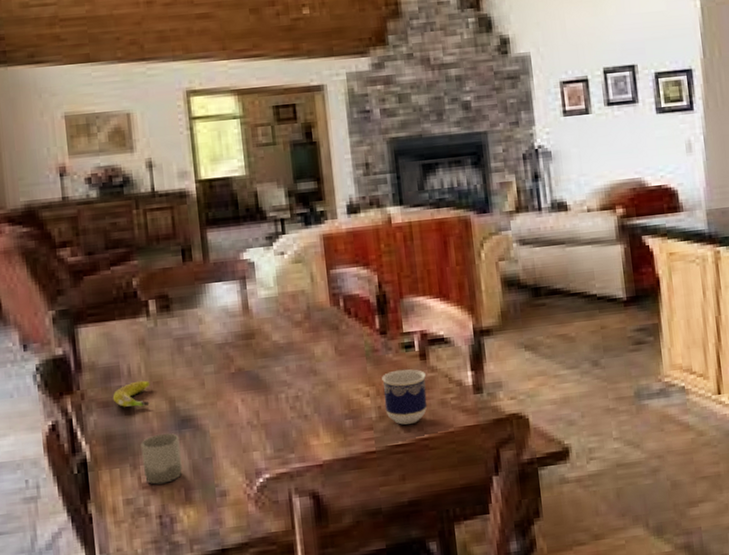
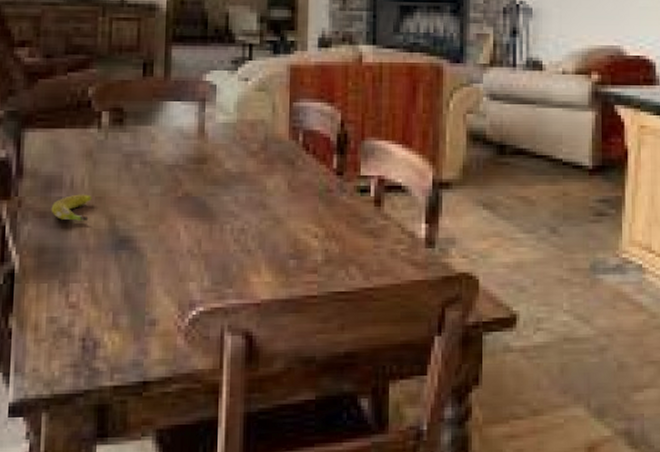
cup: present [140,433,182,485] -> none [72,252,115,305]
cup: present [382,369,428,425] -> none [332,213,378,271]

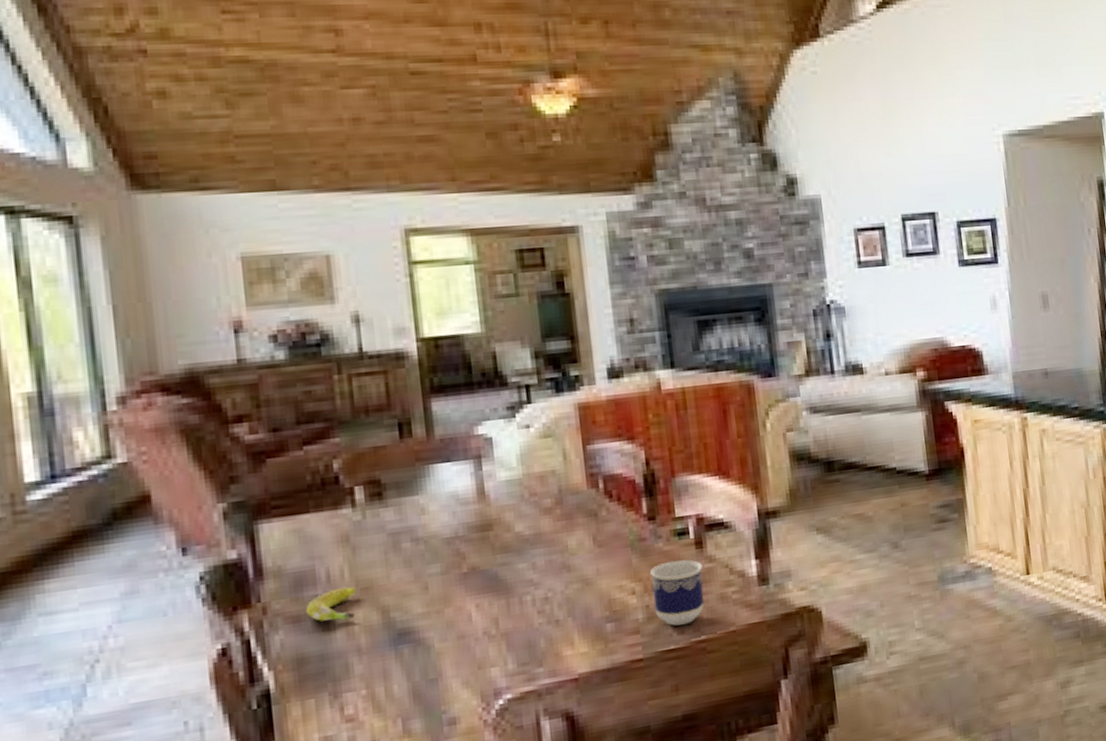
cup: none [332,213,378,271] -> present [650,559,705,626]

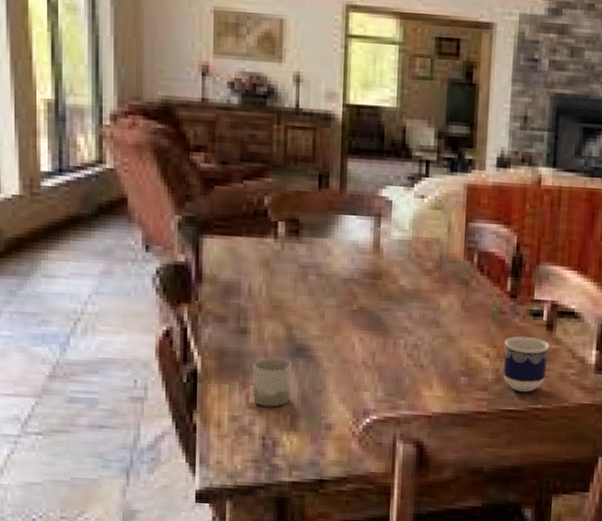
banana: present [305,587,357,621] -> none [230,301,270,329]
cup: none [343,651,399,716] -> present [252,358,292,407]

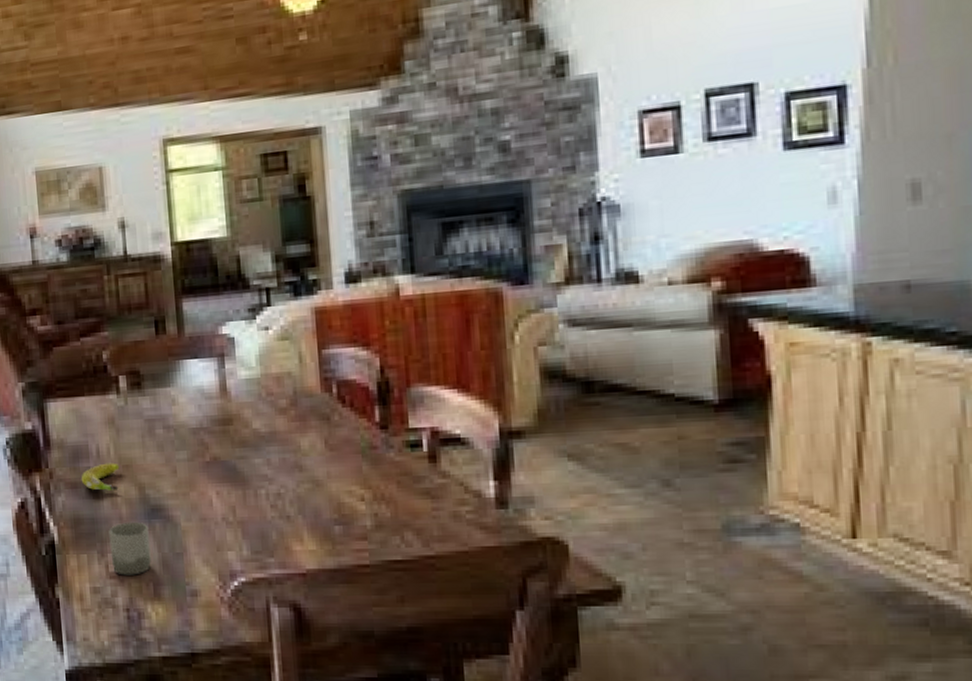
banana: none [230,301,270,329] -> present [81,463,120,492]
cup: present [503,336,549,392] -> none [380,472,436,538]

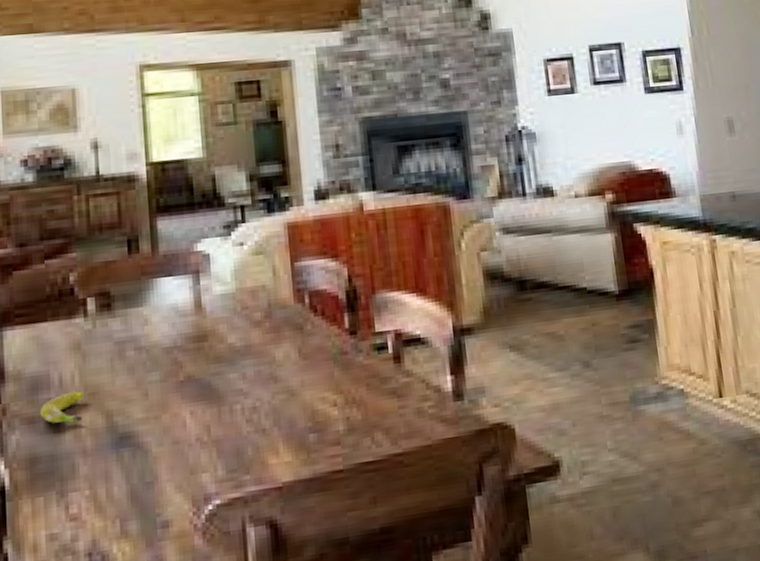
cup: present [109,521,151,576] -> none [70,453,118,516]

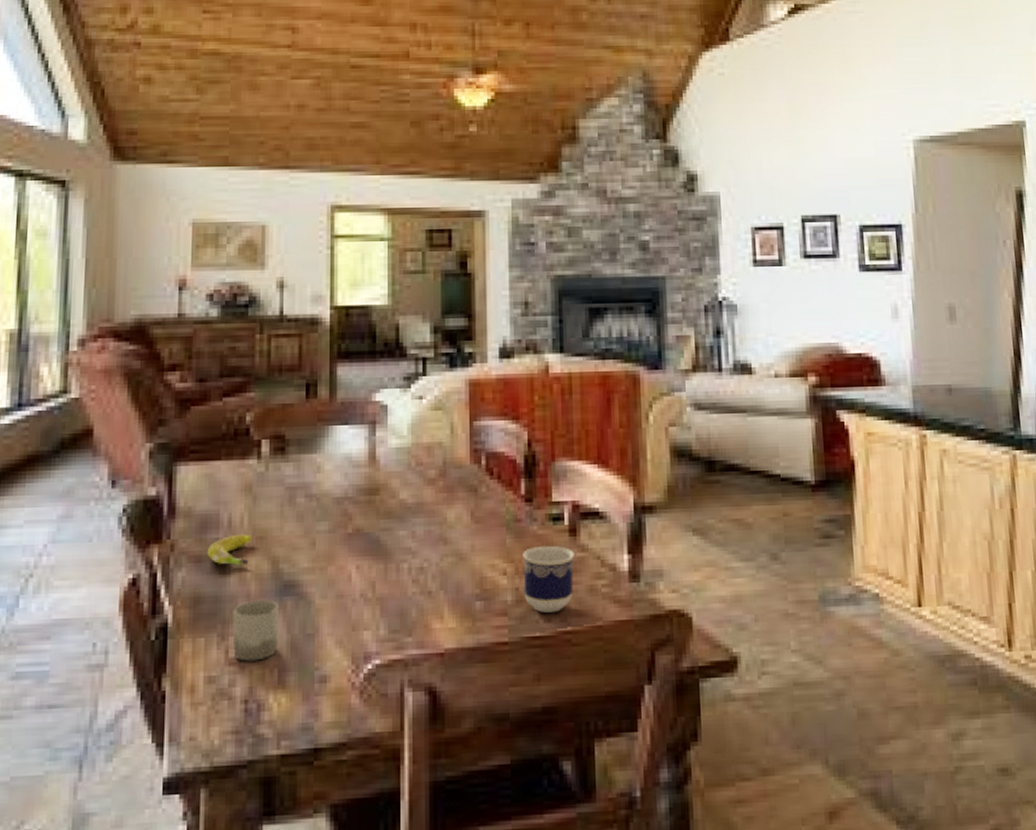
cup: none [70,453,118,516] -> present [232,599,279,661]
cup: none [351,373,402,439] -> present [523,545,574,613]

